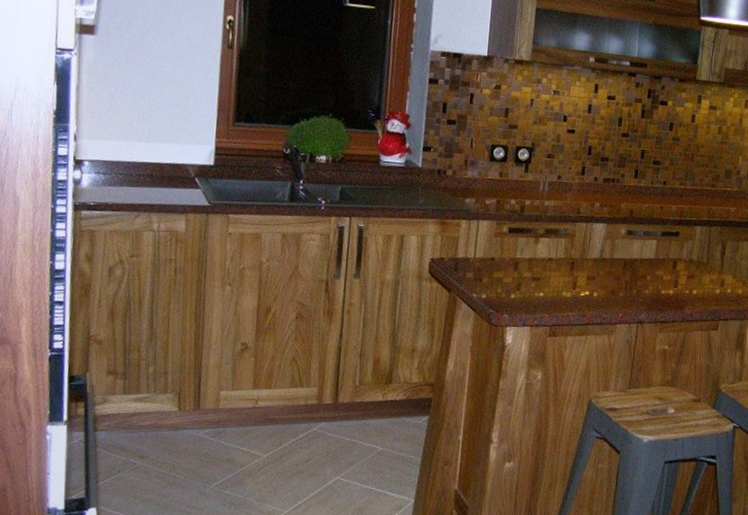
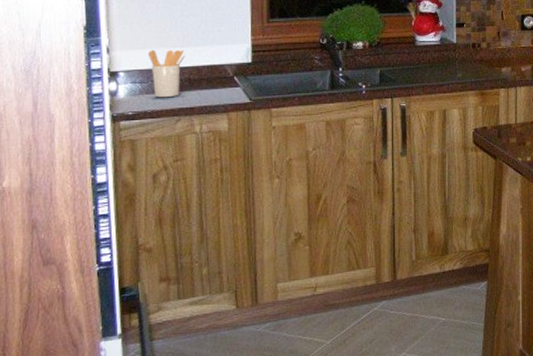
utensil holder: none [113,141,149,192] -> present [148,49,185,98]

